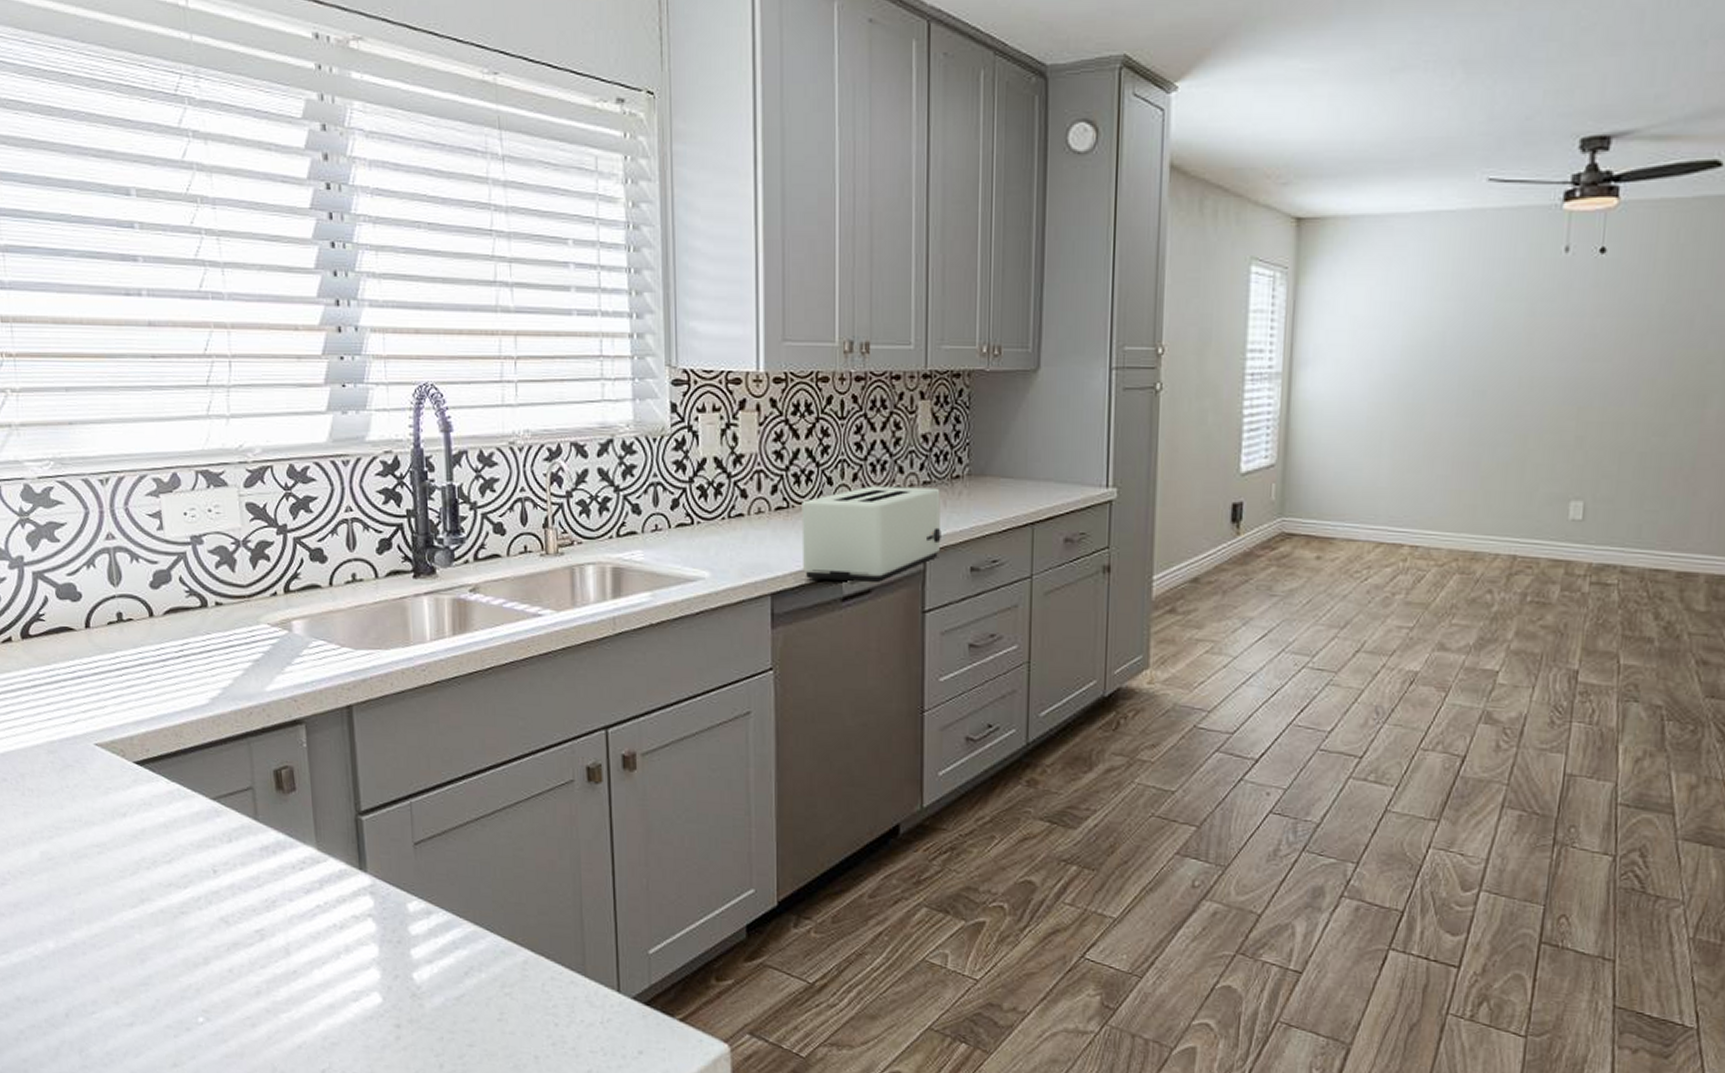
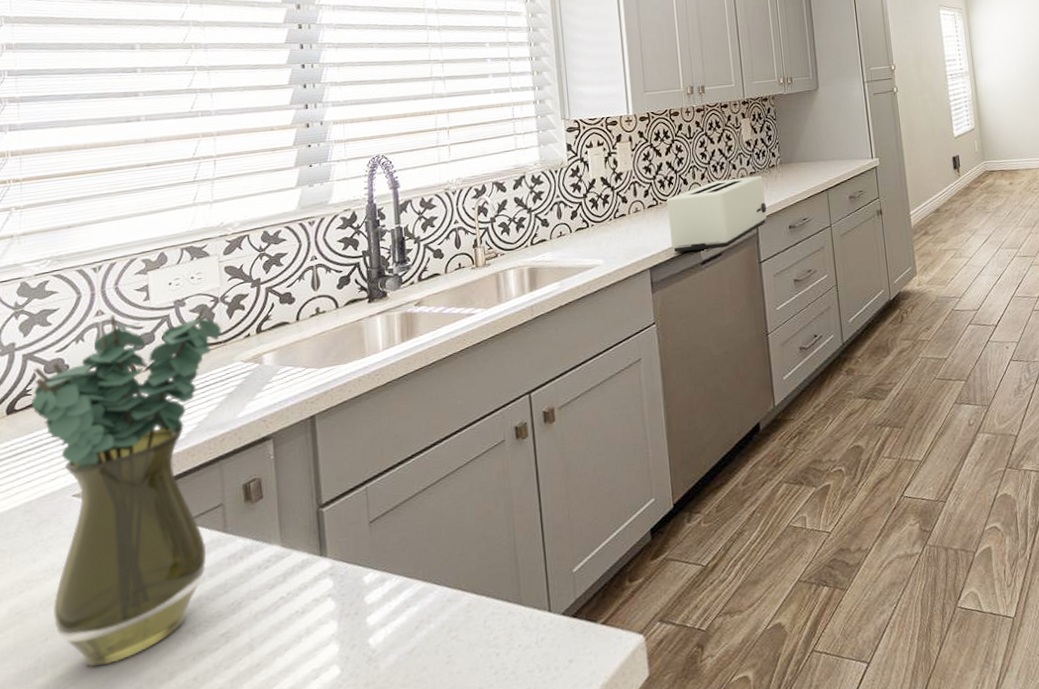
vase: none [45,541,245,935] -> present [32,307,221,668]

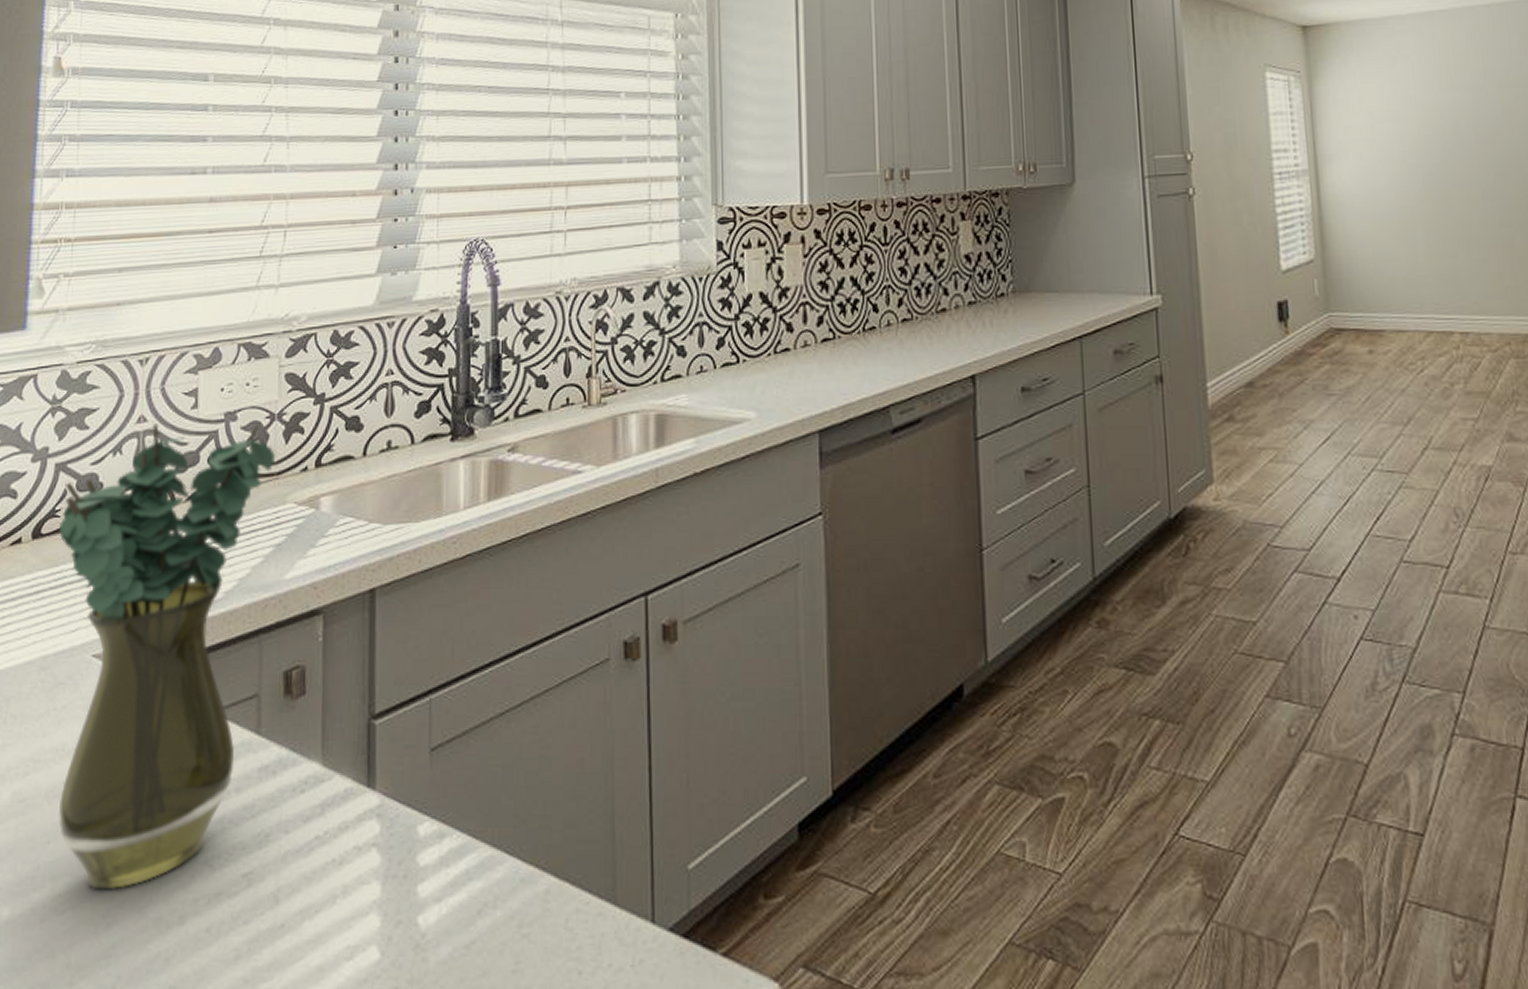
toaster: present [666,175,767,253] -> none [848,307,990,412]

